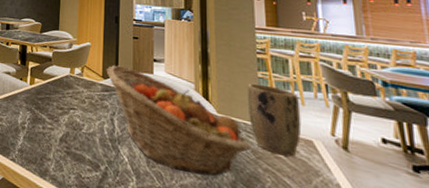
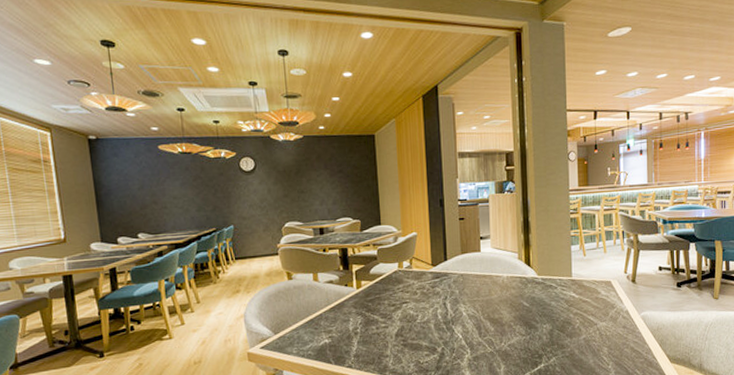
fruit basket: present [106,65,250,176] -> none [435,250,564,334]
plant pot: present [247,83,302,157] -> none [562,241,603,299]

